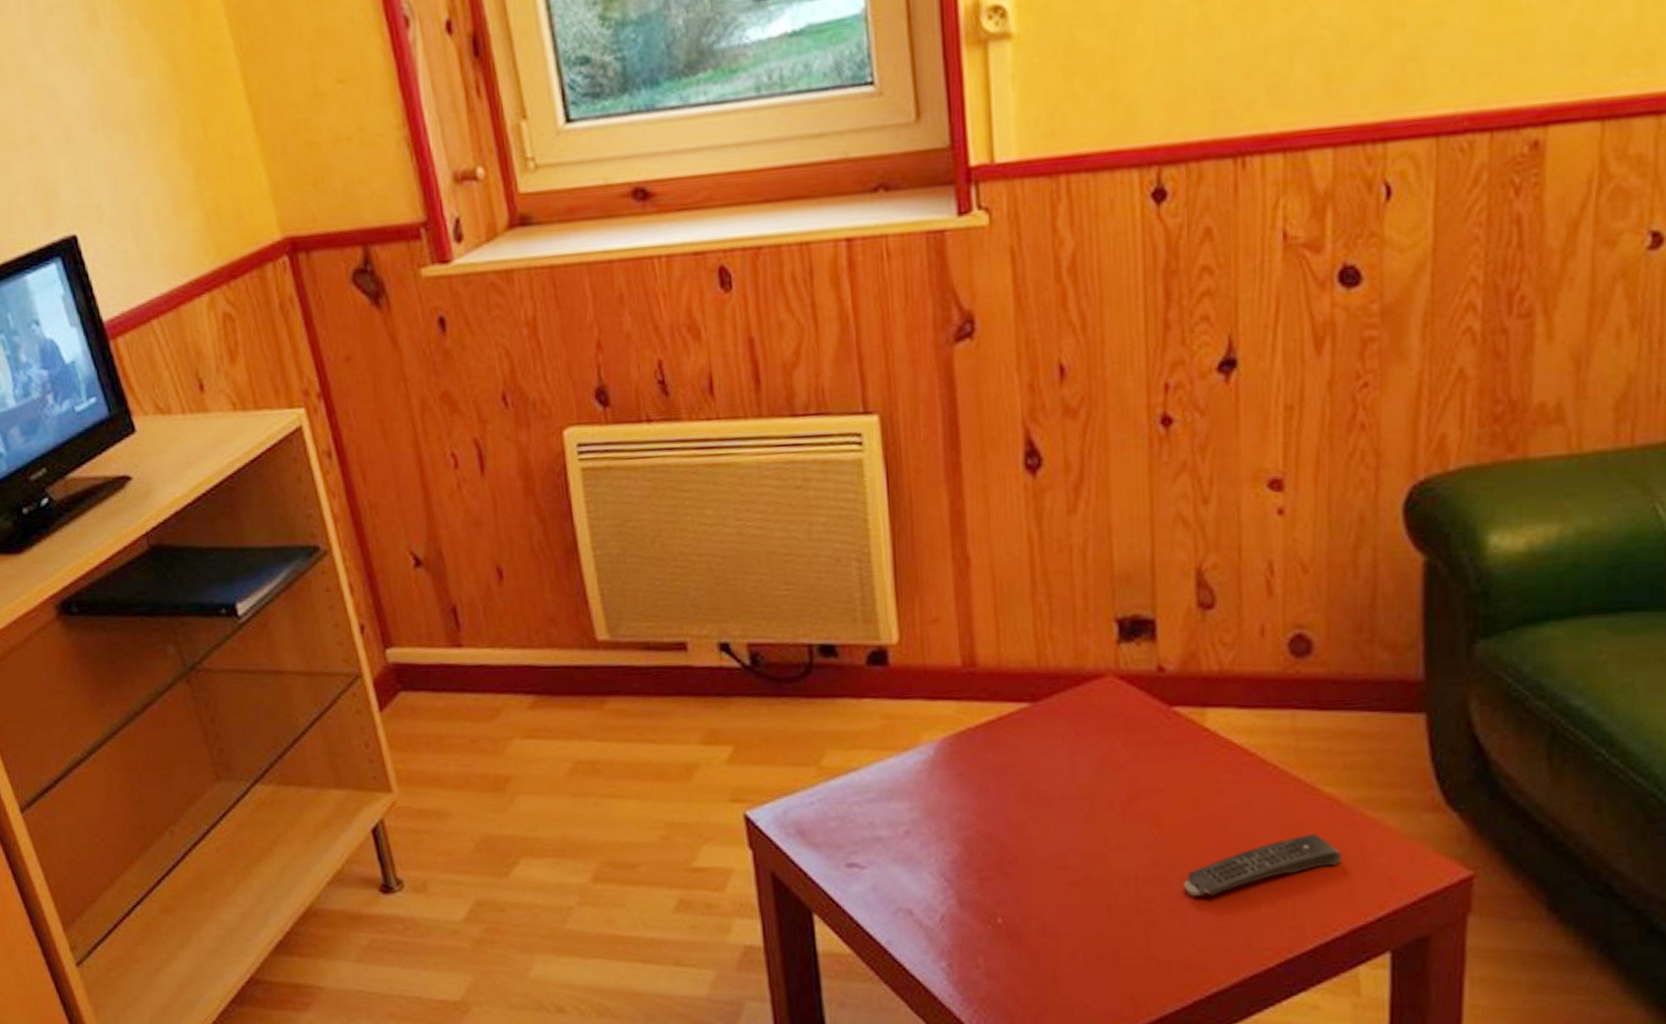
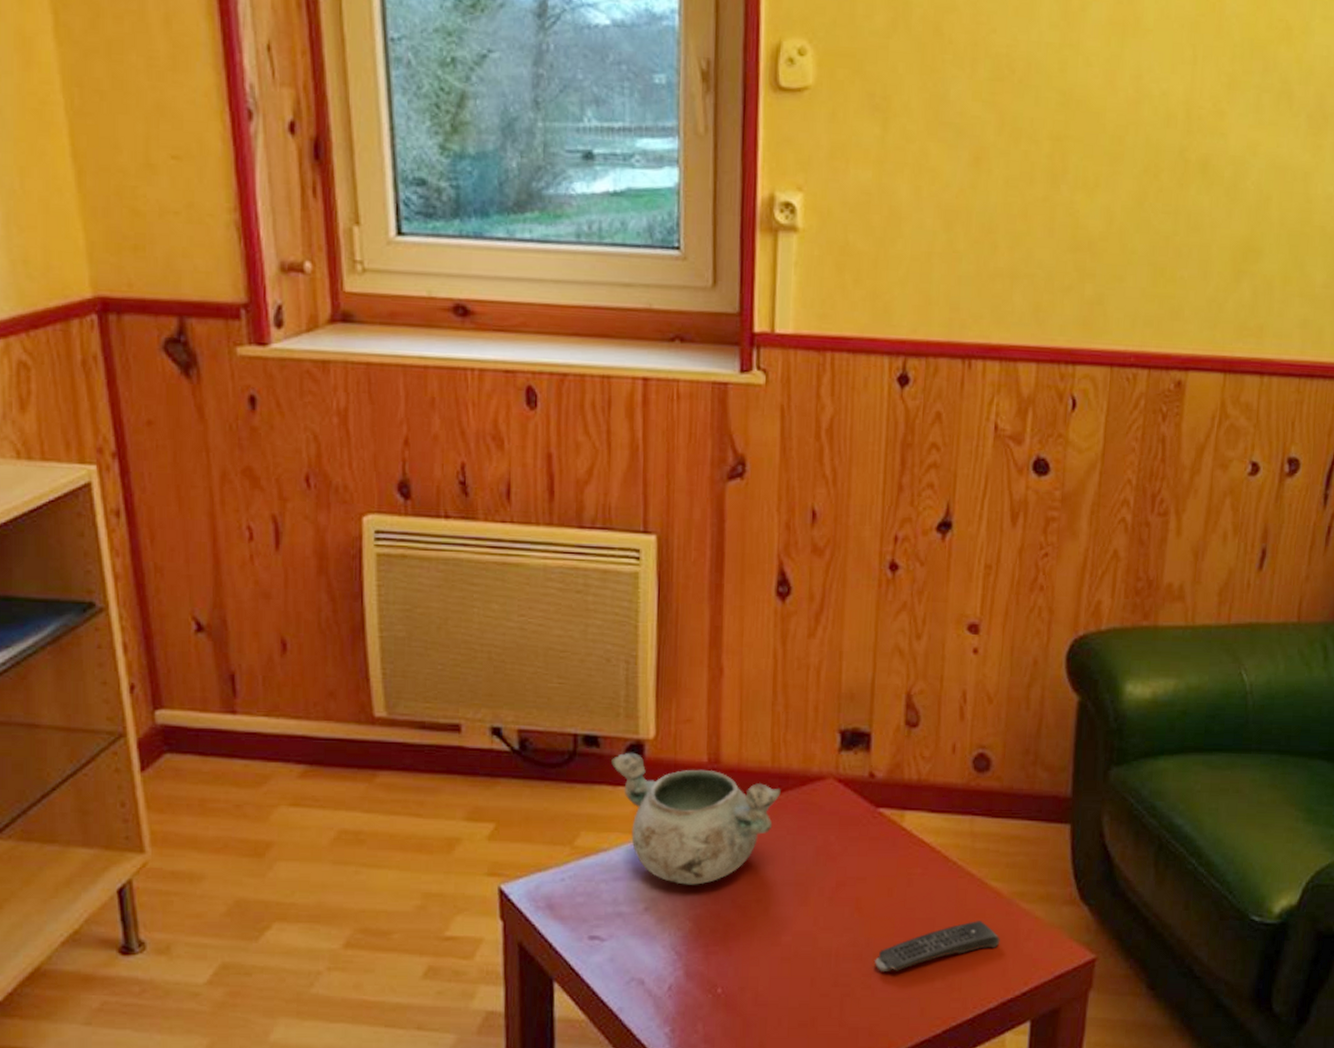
decorative bowl: none [852,660,1051,804] -> present [611,752,781,885]

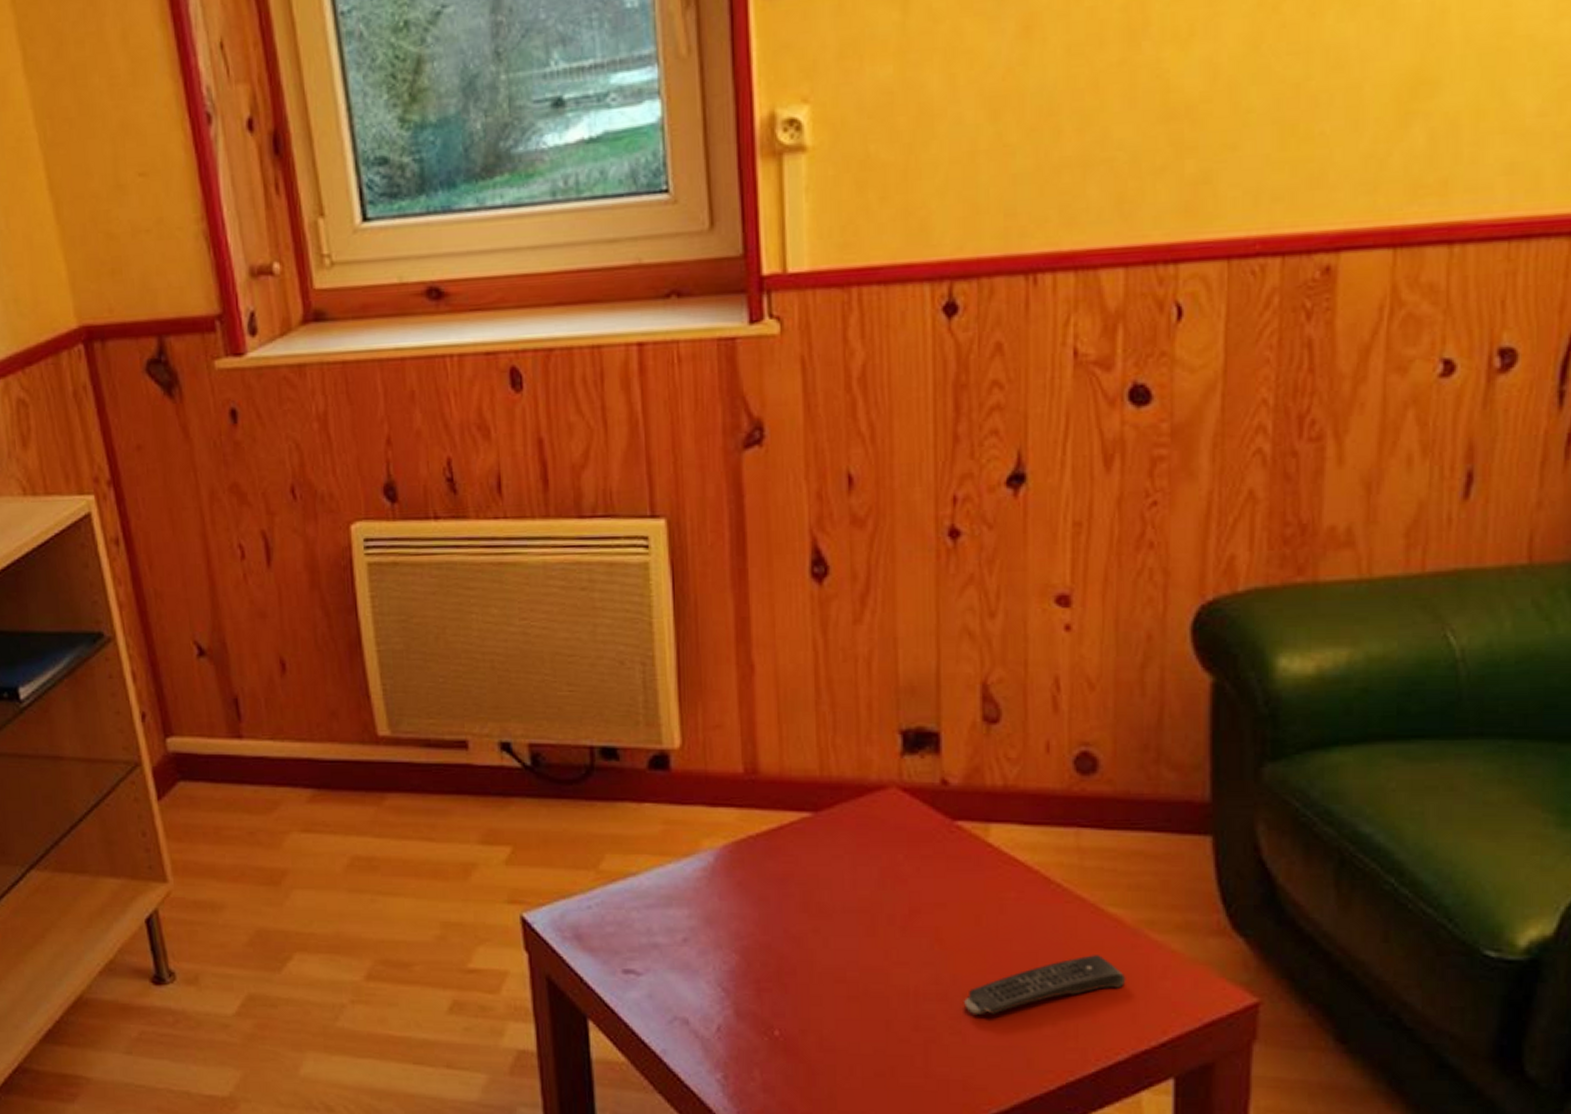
decorative bowl: present [611,752,781,885] -> none [634,764,833,913]

